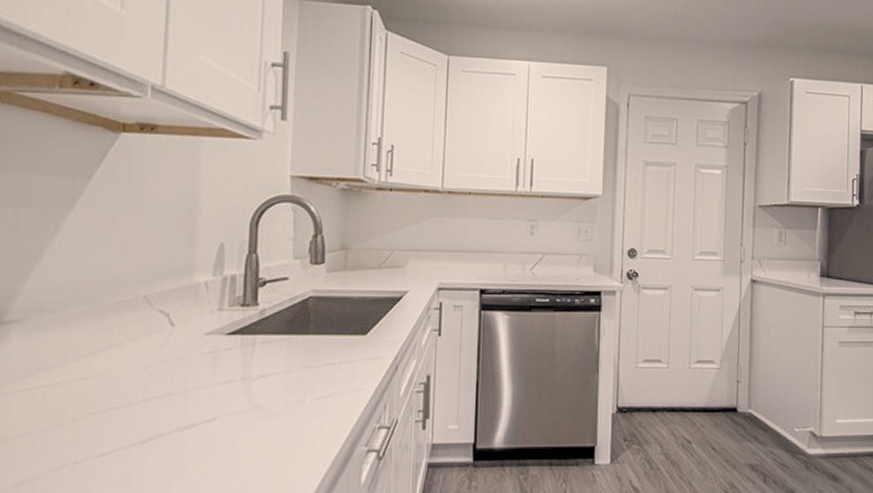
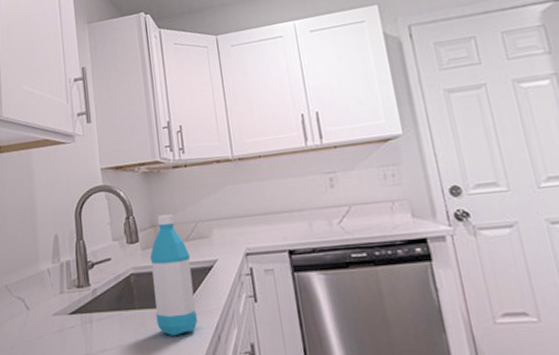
water bottle: none [331,238,380,365] -> present [149,214,197,337]

